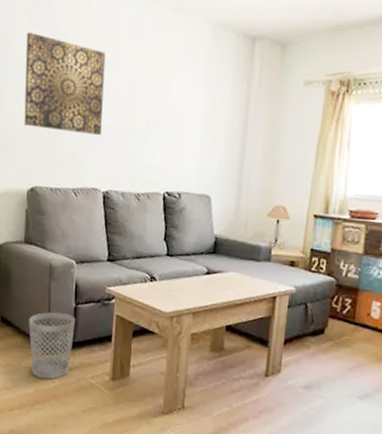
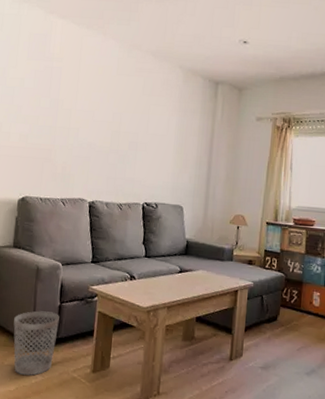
wall art: present [24,32,106,136] -> none [17,64,95,154]

